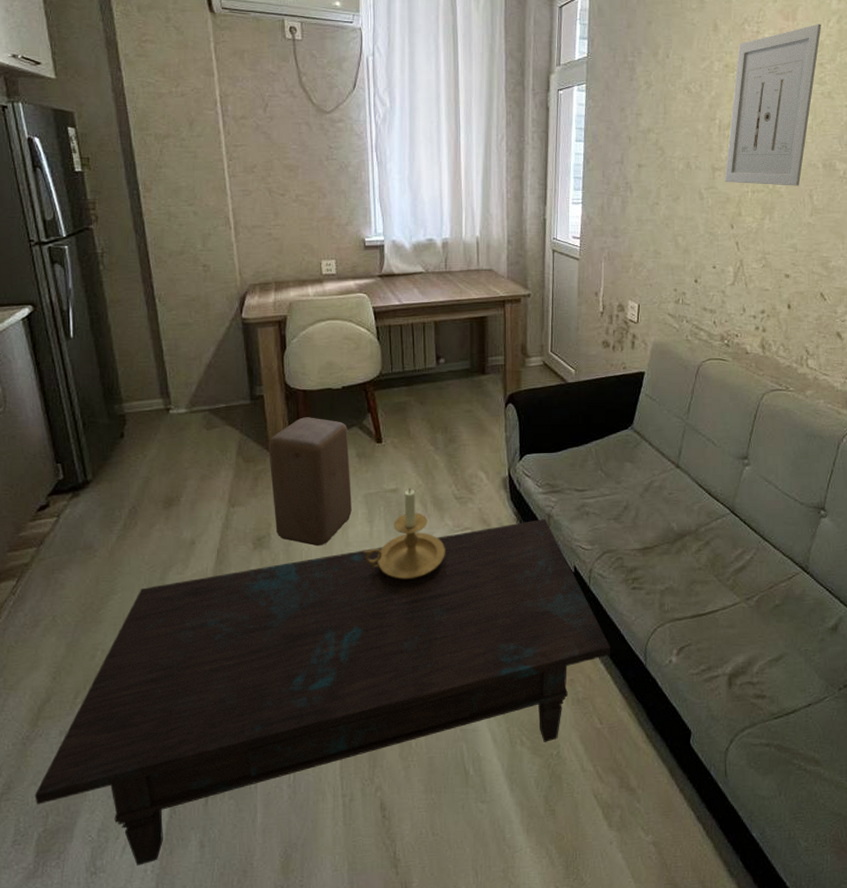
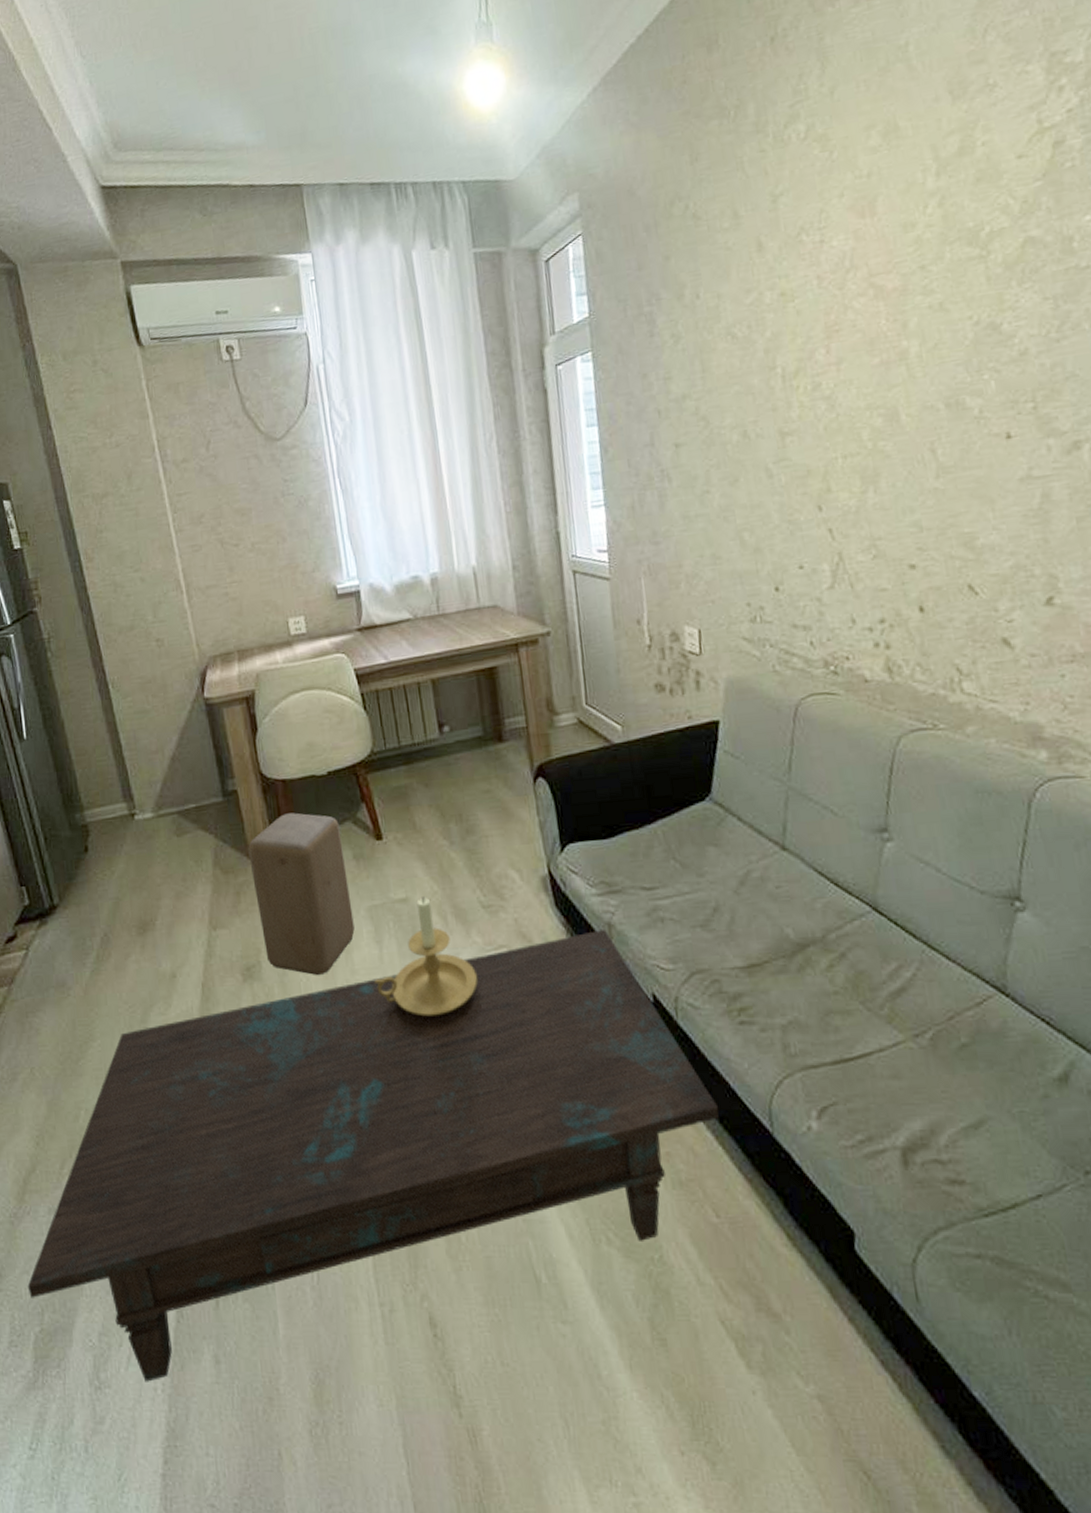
wall art: present [724,24,822,186] -> none [796,213,916,450]

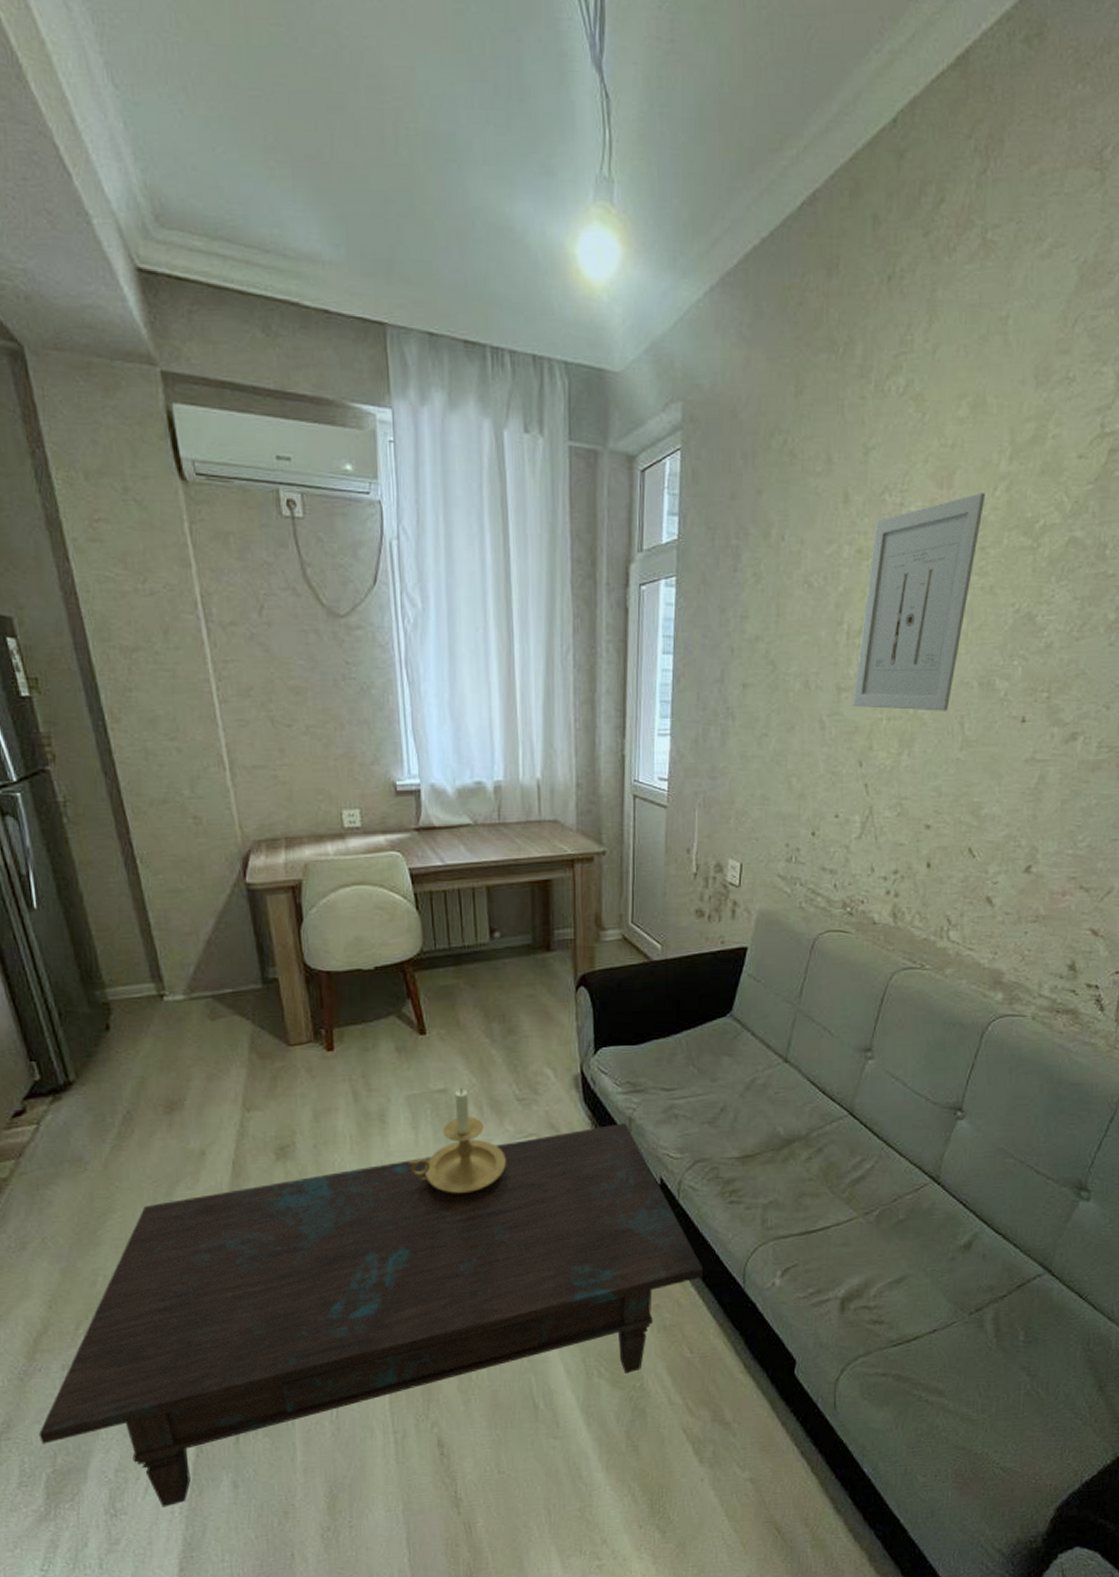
stool: present [248,812,355,976] -> none [287,1004,392,1157]
wall art: none [796,213,916,450] -> present [853,492,986,711]

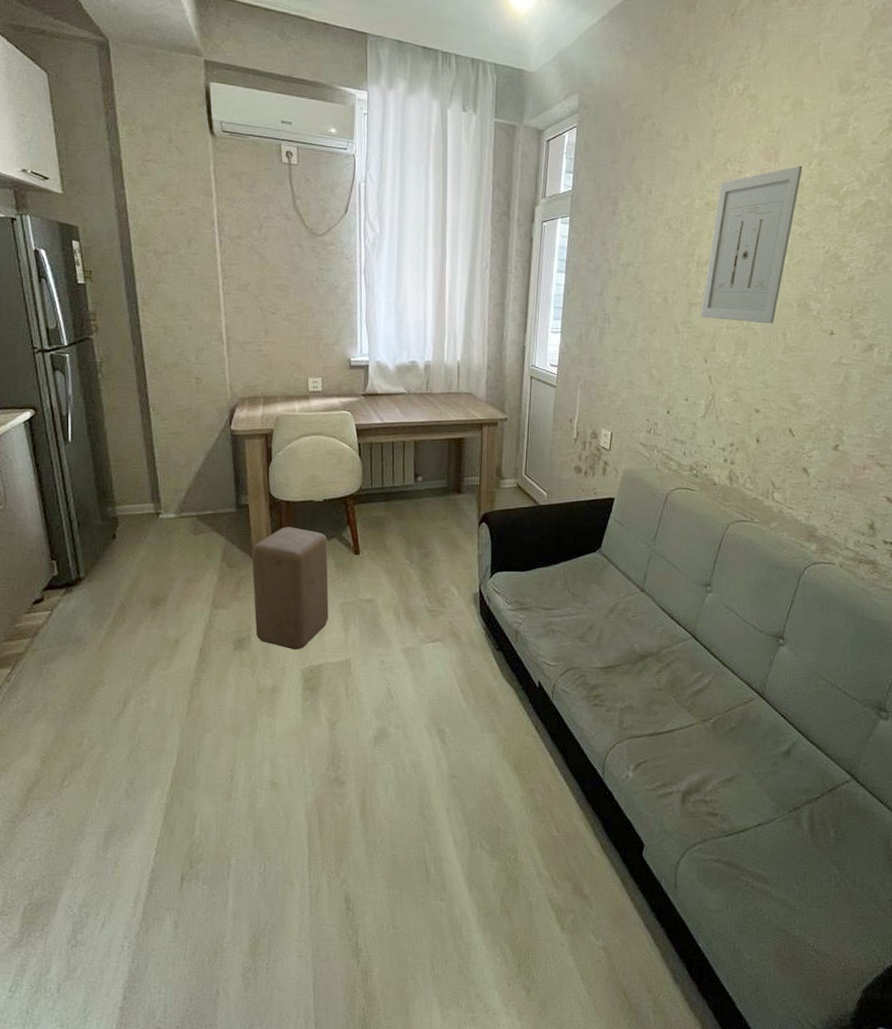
coffee table: present [38,1123,704,1507] -> none [21,634,571,941]
stool: none [287,1004,392,1157] -> present [251,527,329,650]
candle holder: present [408,1088,506,1193] -> none [338,599,416,685]

